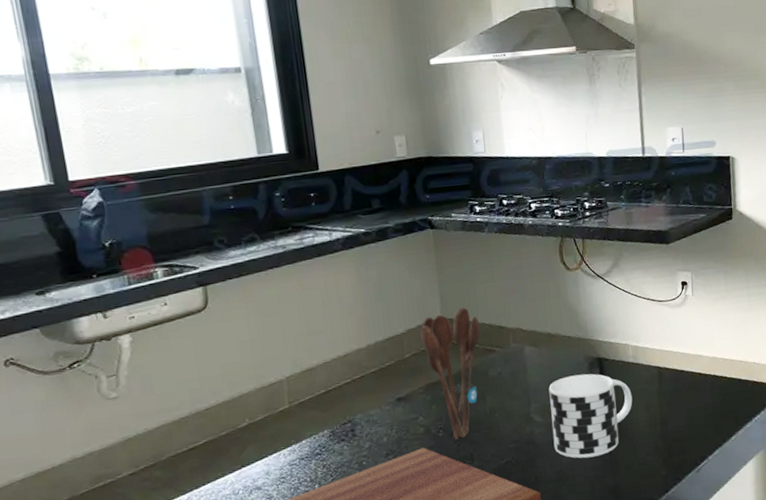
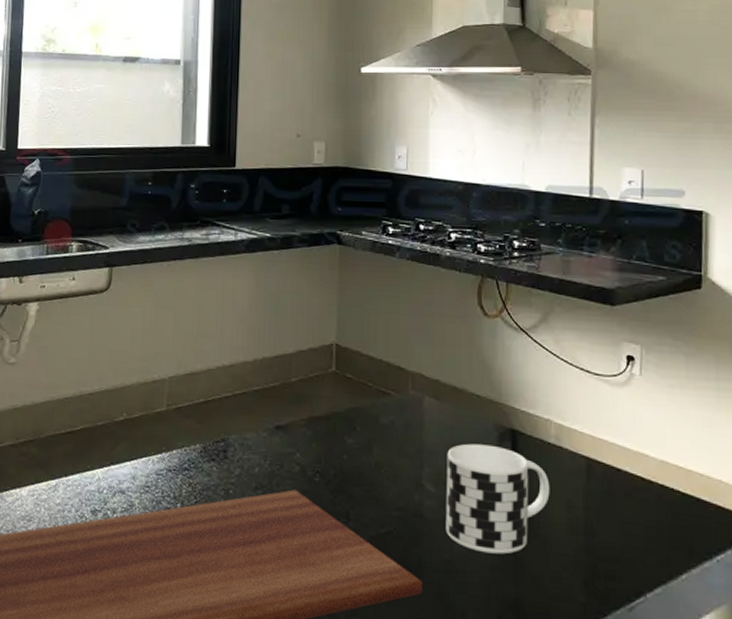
utensil holder: present [419,307,481,440] -> none [310,337,377,490]

